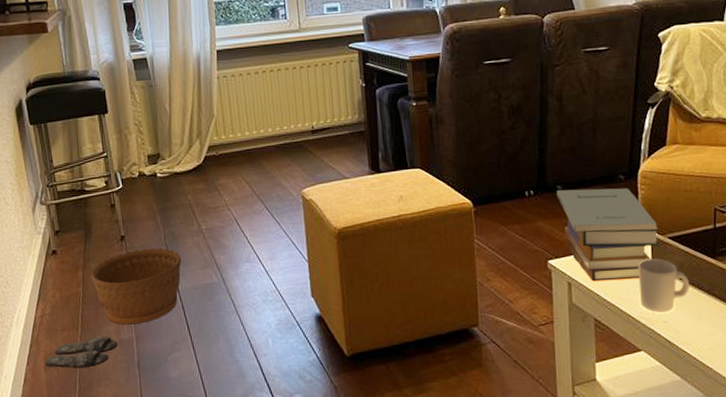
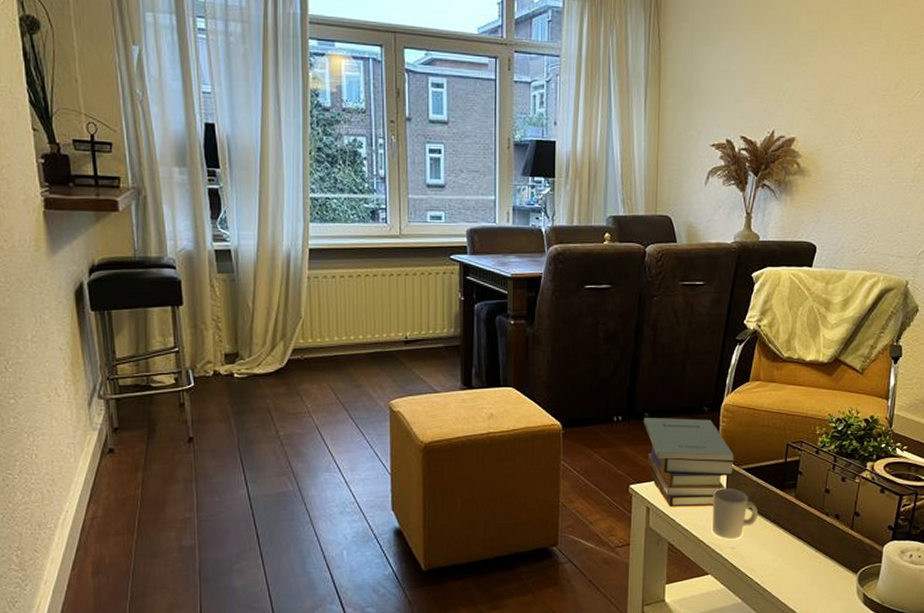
slippers: present [44,336,118,368] -> none [92,542,178,574]
basket: present [91,248,182,325] -> none [152,452,256,531]

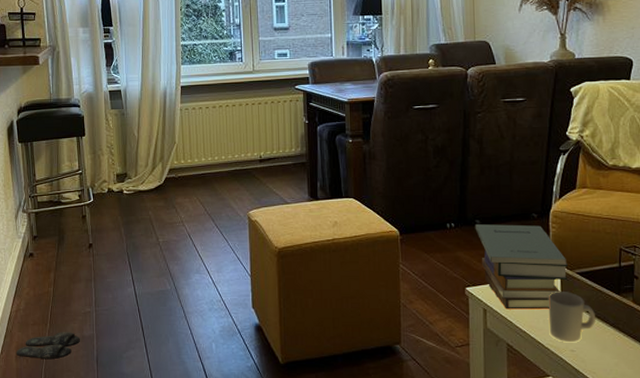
slippers: none [92,542,178,574] -> present [15,332,80,359]

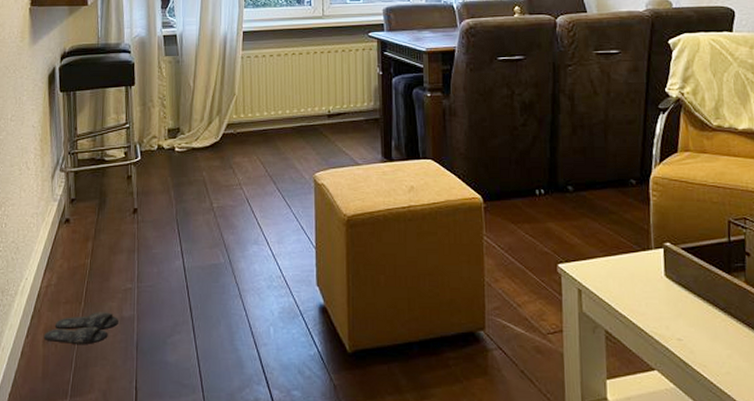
books: present [475,224,568,310] -> none [567,191,672,291]
mug: present [548,292,596,342] -> none [650,270,705,329]

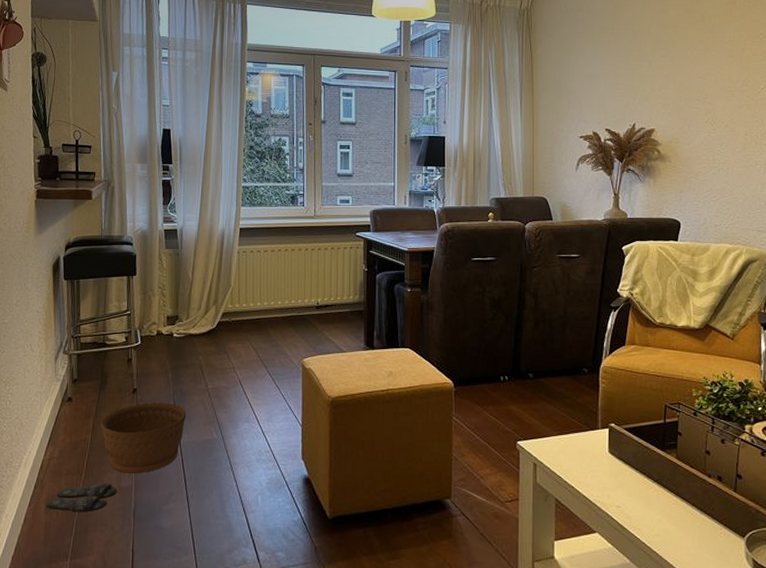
basket: none [100,223,191,302] -> present [100,402,187,474]

